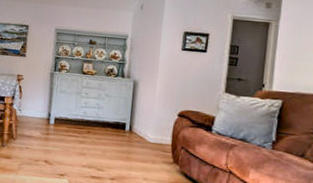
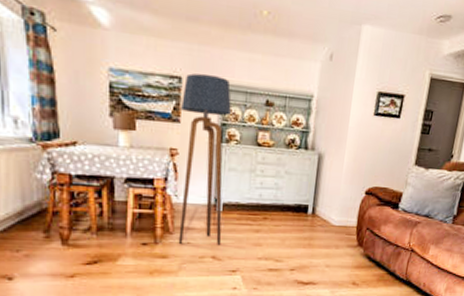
floor lamp: none [19,22,63,153] -> present [178,73,231,246]

